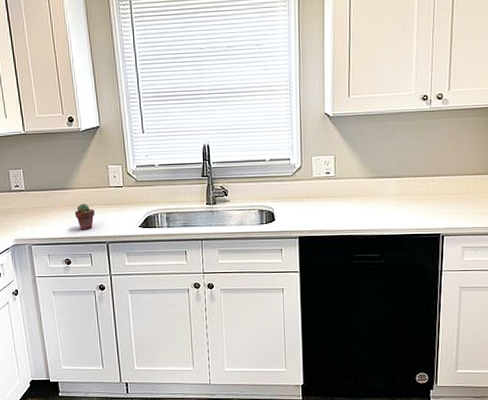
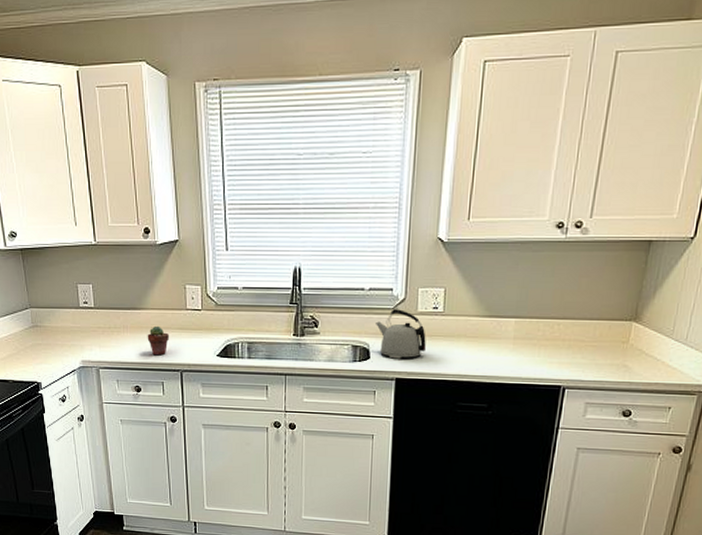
kettle: none [278,176,322,220] -> present [376,309,426,359]

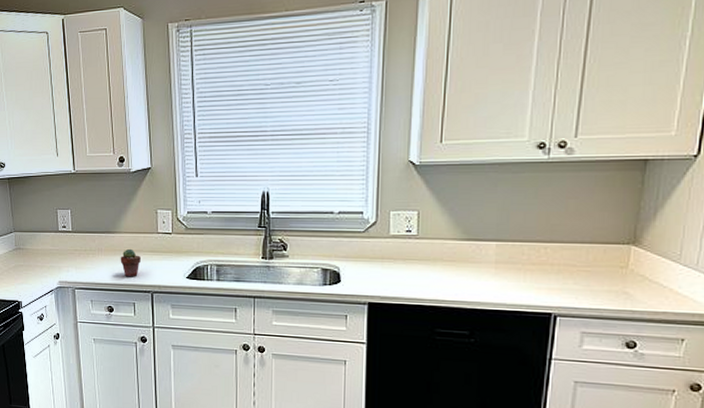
kettle: present [376,309,426,359] -> none [346,232,400,283]

